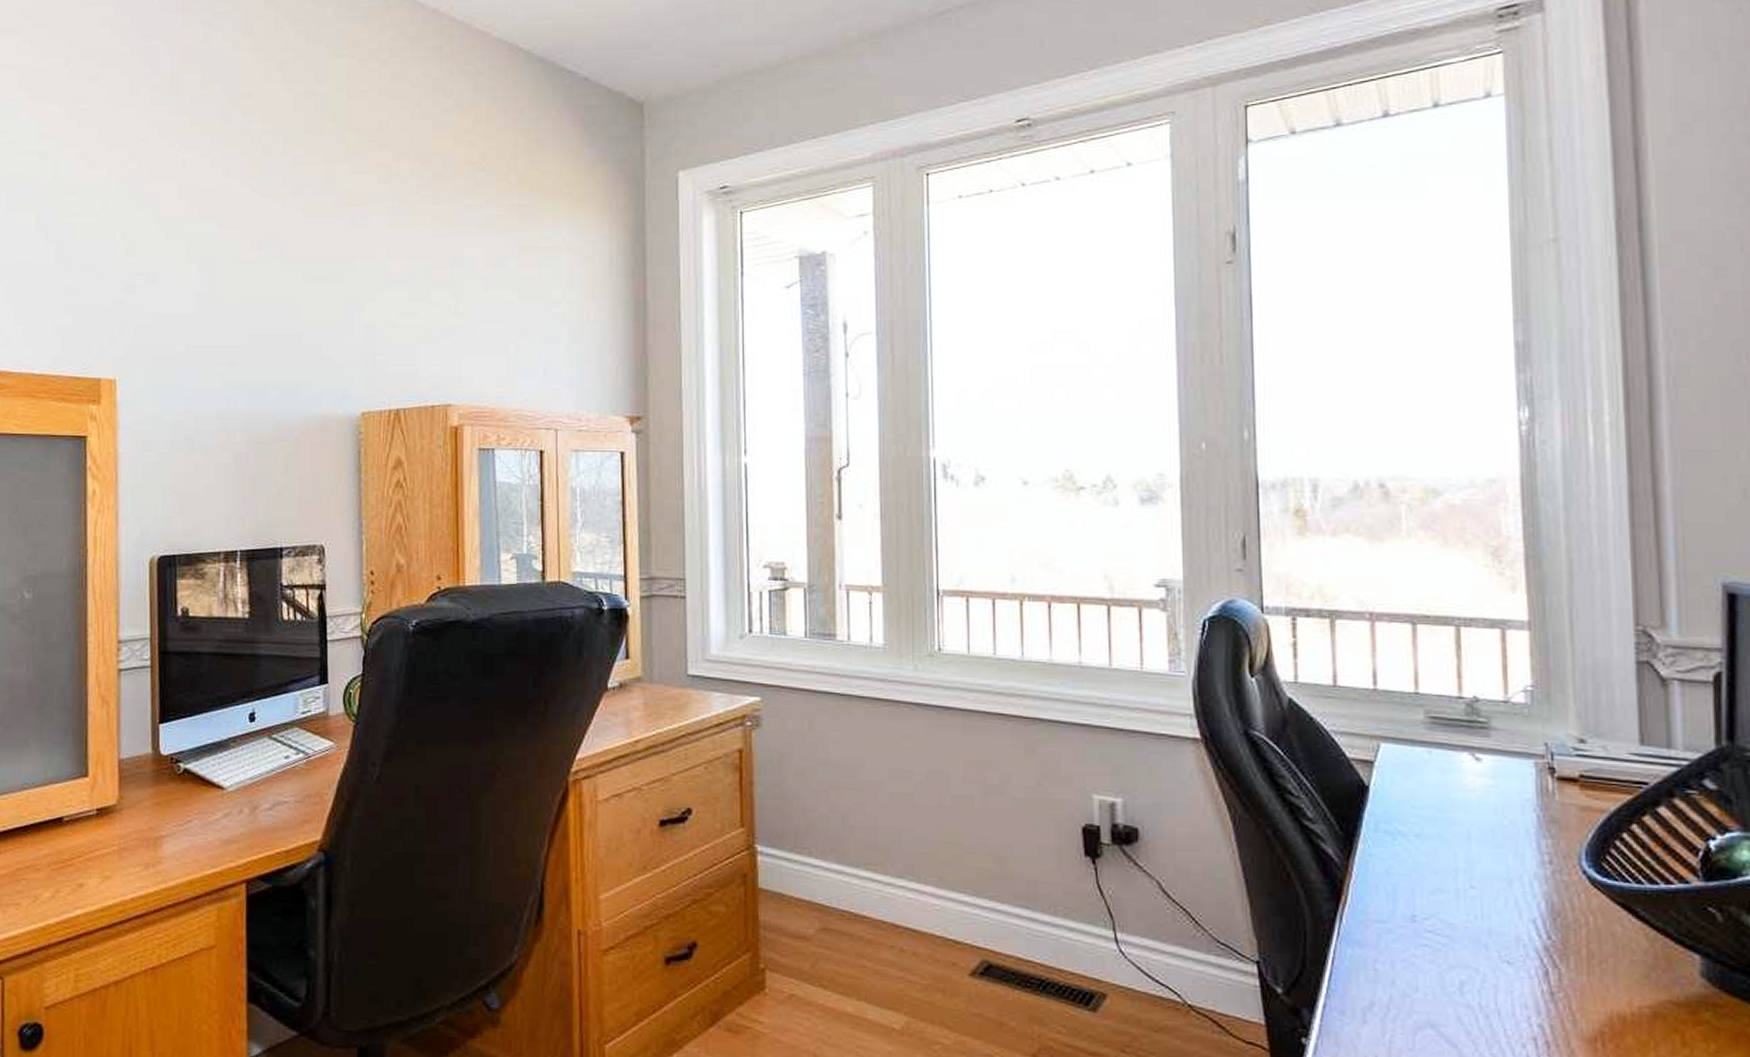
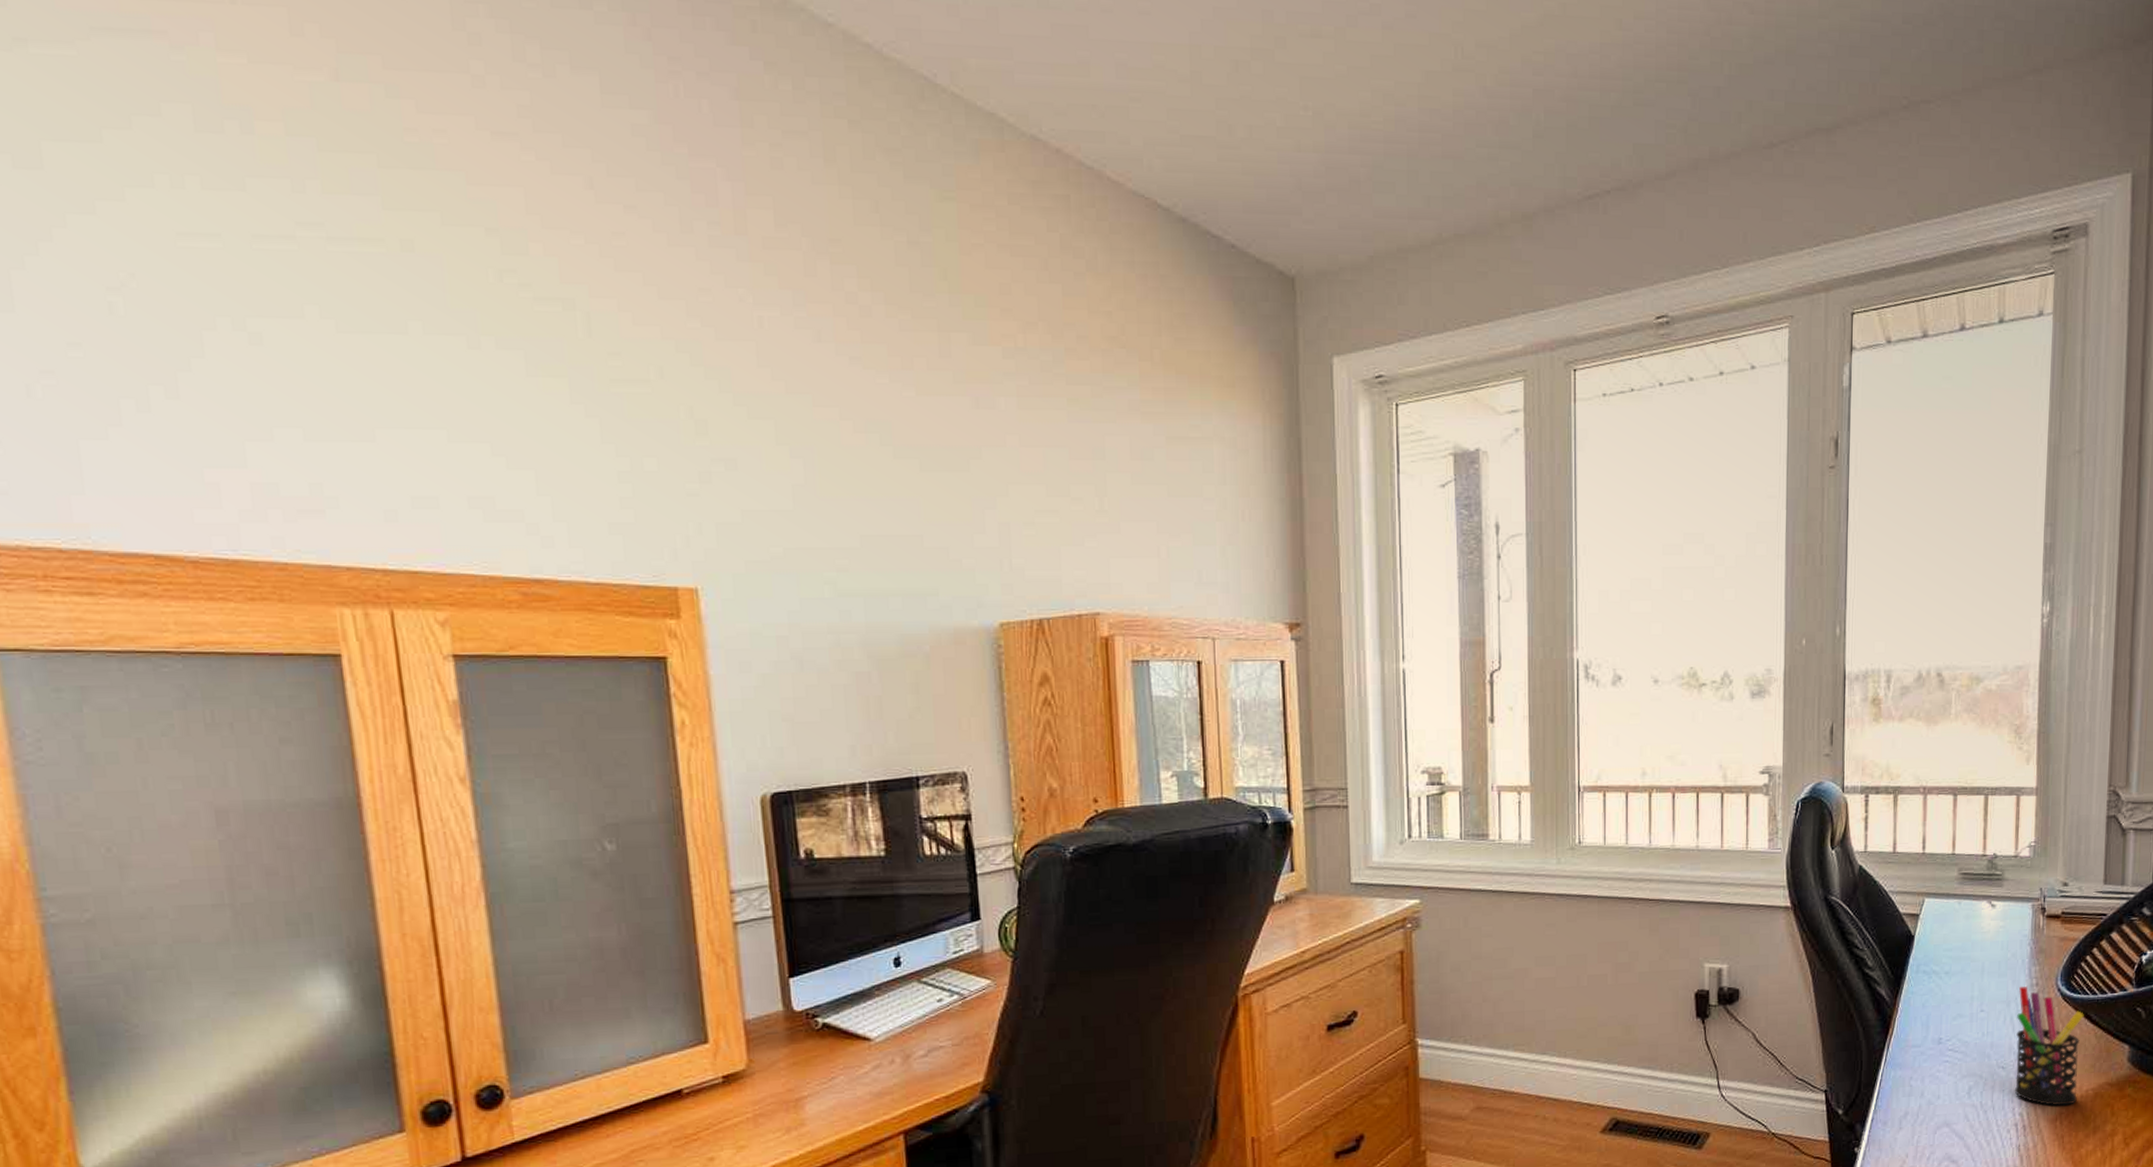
pen holder: none [1524,862,1626,1024] -> present [2014,986,2084,1106]

